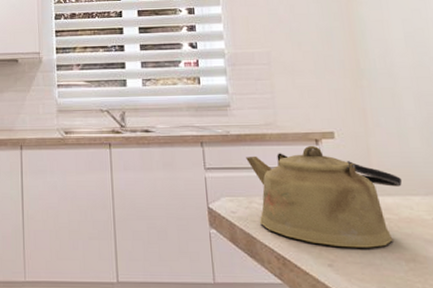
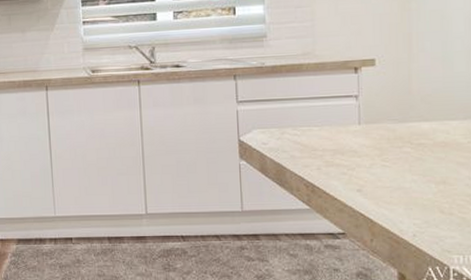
kettle: present [246,145,403,248] -> none [280,73,442,173]

